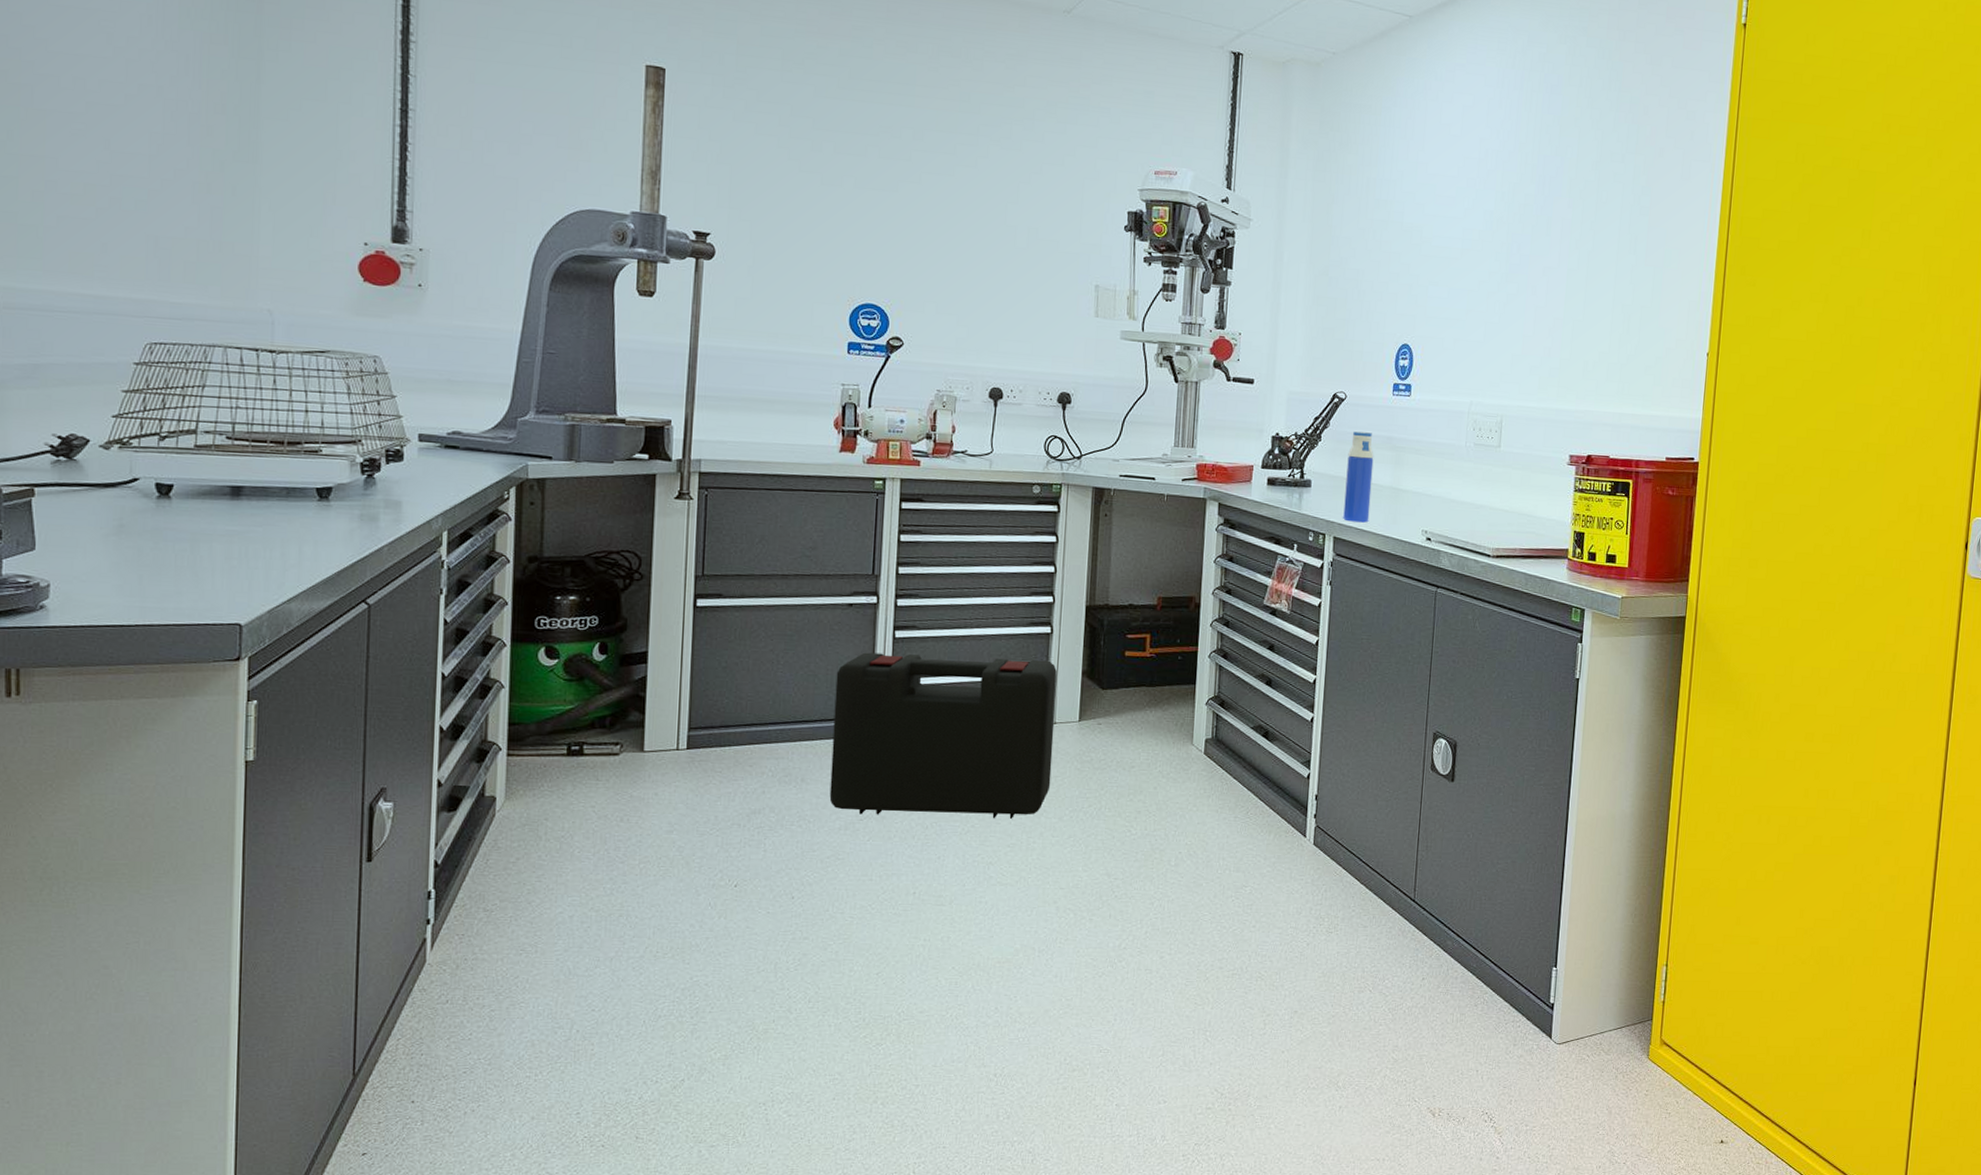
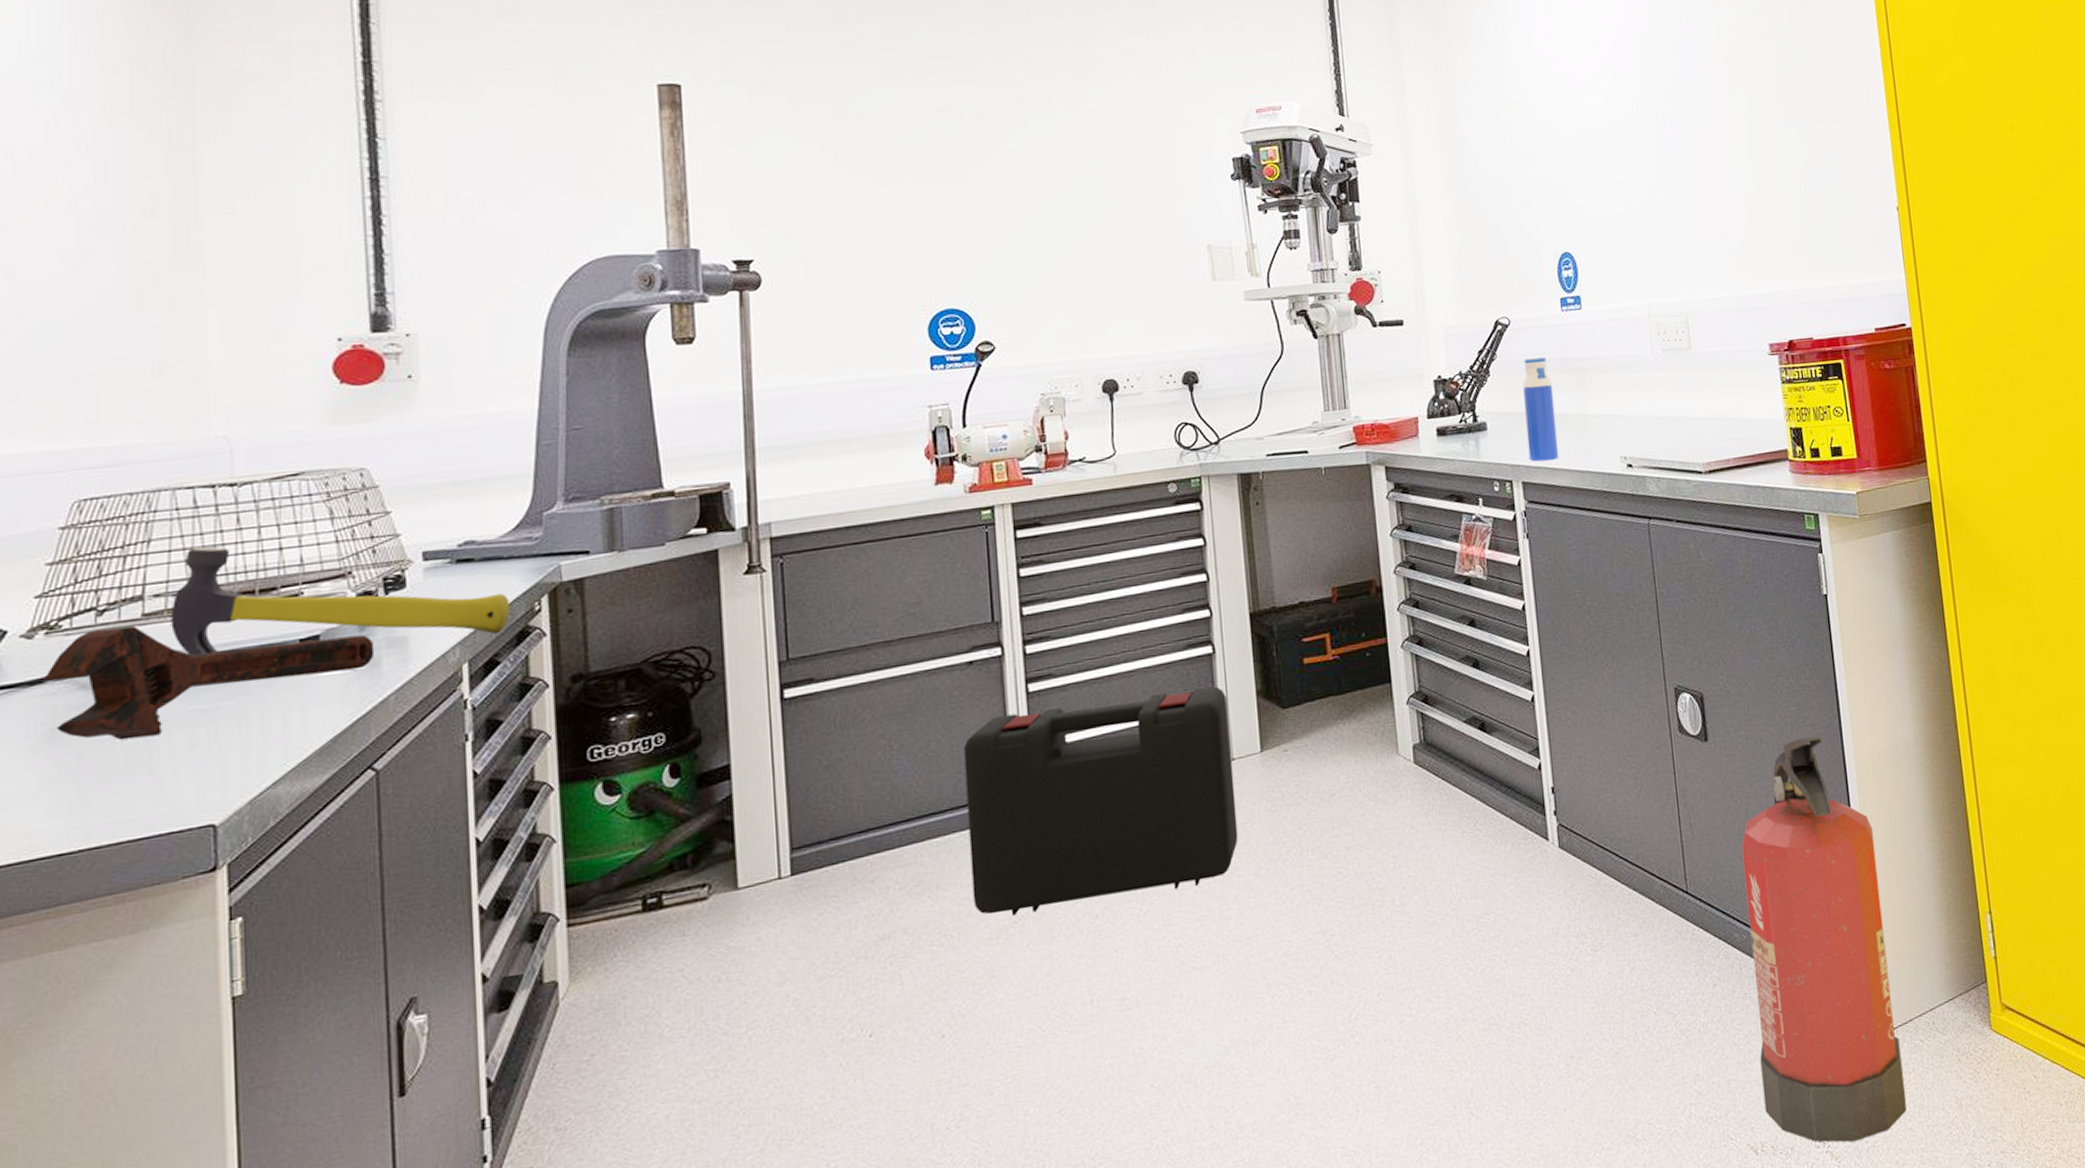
adjustable wrench: none [117,451,375,546] -> present [45,626,375,741]
claw hammer: none [217,398,485,511] -> present [171,546,510,656]
fire extinguisher: none [1447,794,1581,1123] -> present [1741,735,1907,1143]

